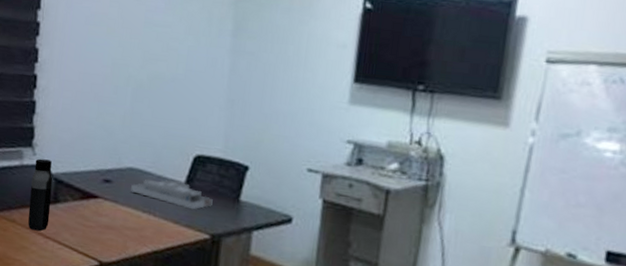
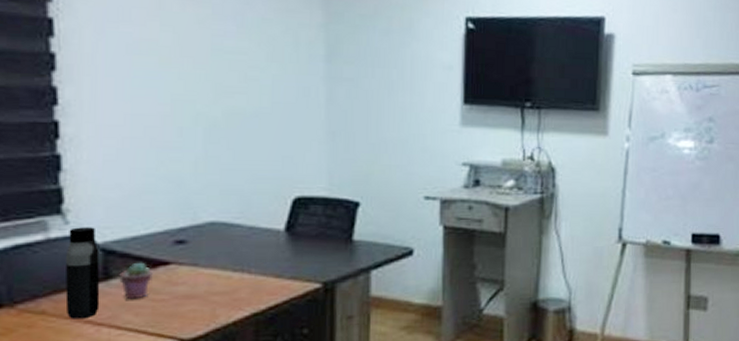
potted succulent: none [63,193,86,223] -> present [119,262,153,300]
desk organizer: present [131,179,213,210] -> none [215,229,321,259]

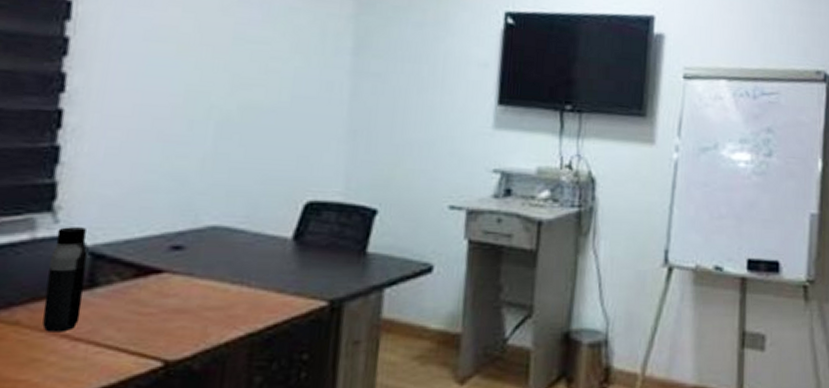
potted succulent: present [119,262,153,300] -> none [105,269,143,312]

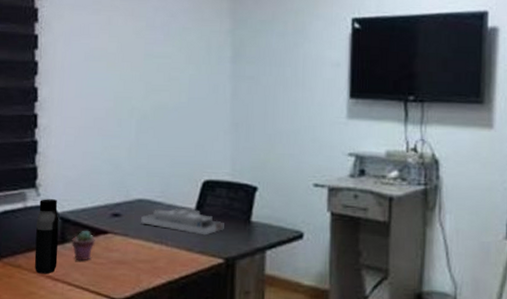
potted succulent: none [105,269,143,312] -> present [71,230,95,261]
desk organizer: none [213,236,331,272] -> present [141,207,224,236]

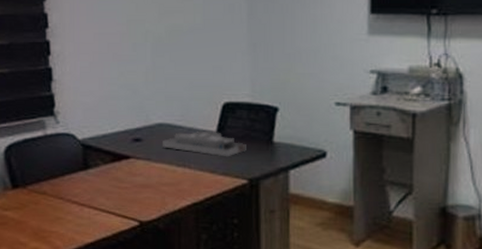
water bottle: present [34,199,59,274] -> none [57,126,82,200]
potted succulent: present [71,230,95,261] -> none [95,155,118,186]

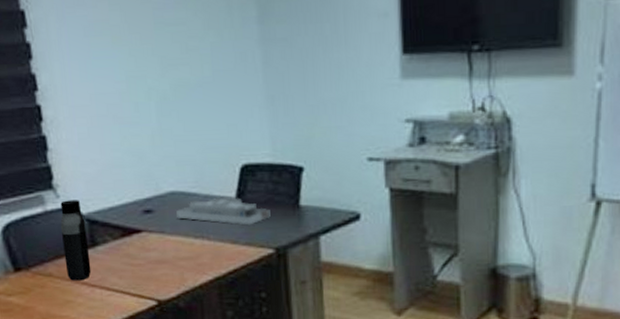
water bottle: none [57,126,82,200] -> present [60,200,92,281]

